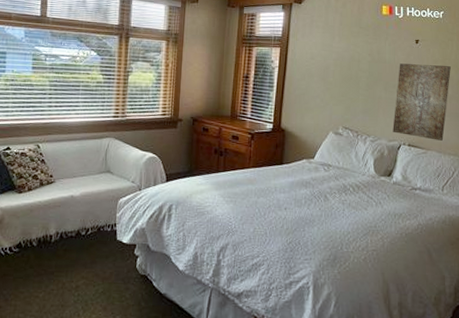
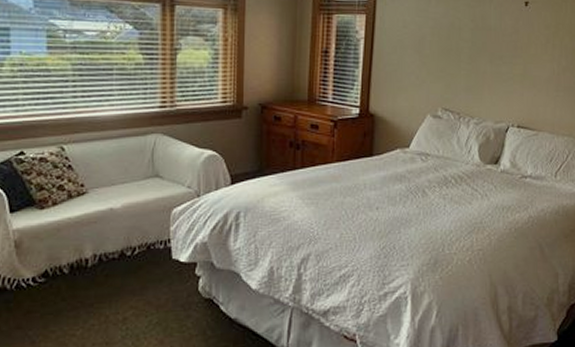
wall art: present [393,63,451,141] -> none [499,30,565,120]

